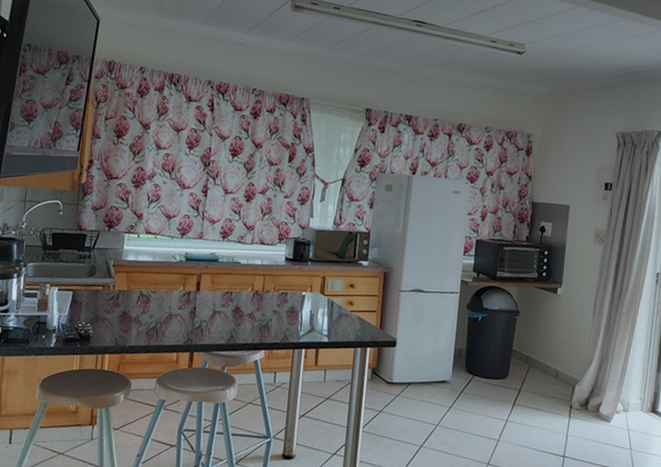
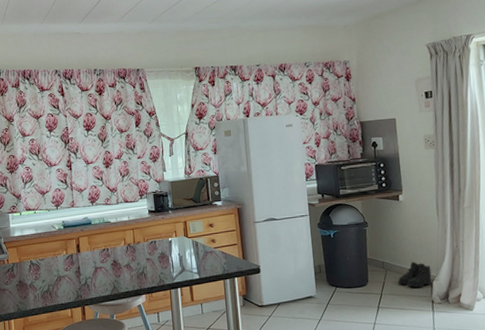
boots: none [539,360,576,390] -> present [397,261,432,288]

